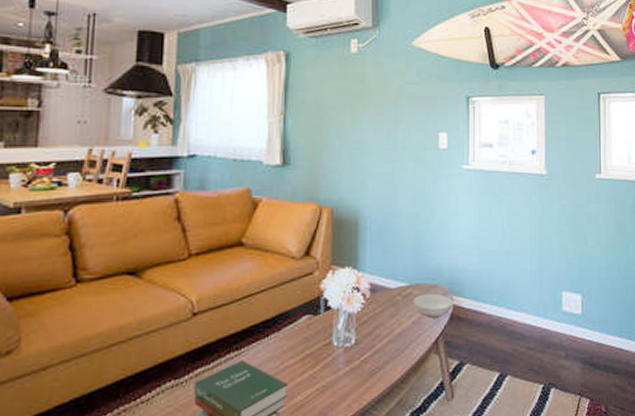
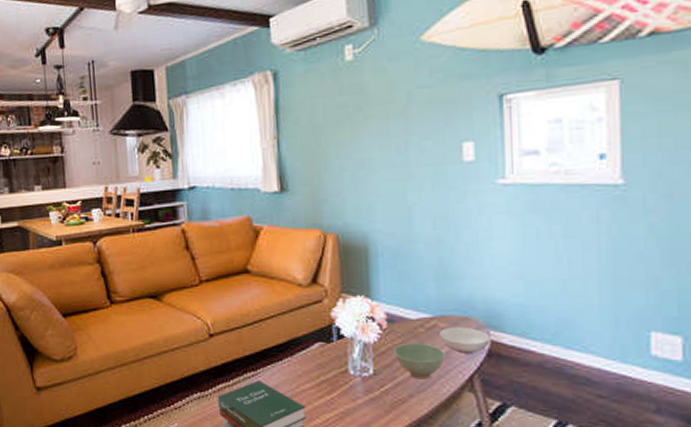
bowl: none [374,310,417,346] -> present [393,342,446,379]

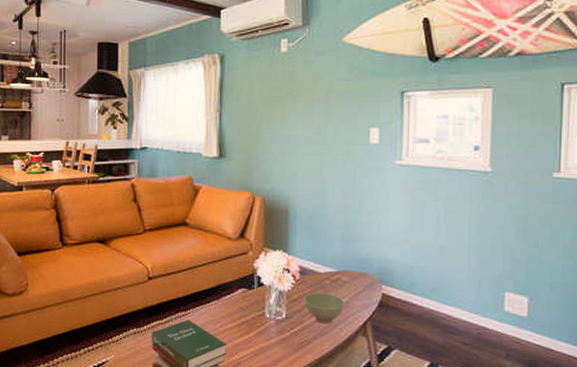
bowl: present [439,327,490,353] -> none [342,280,382,304]

